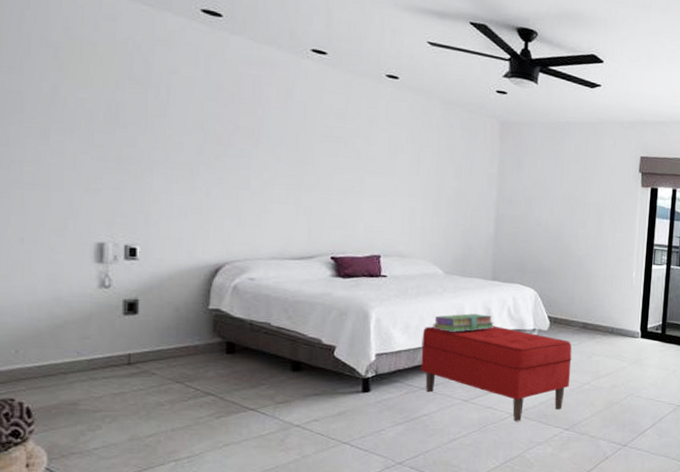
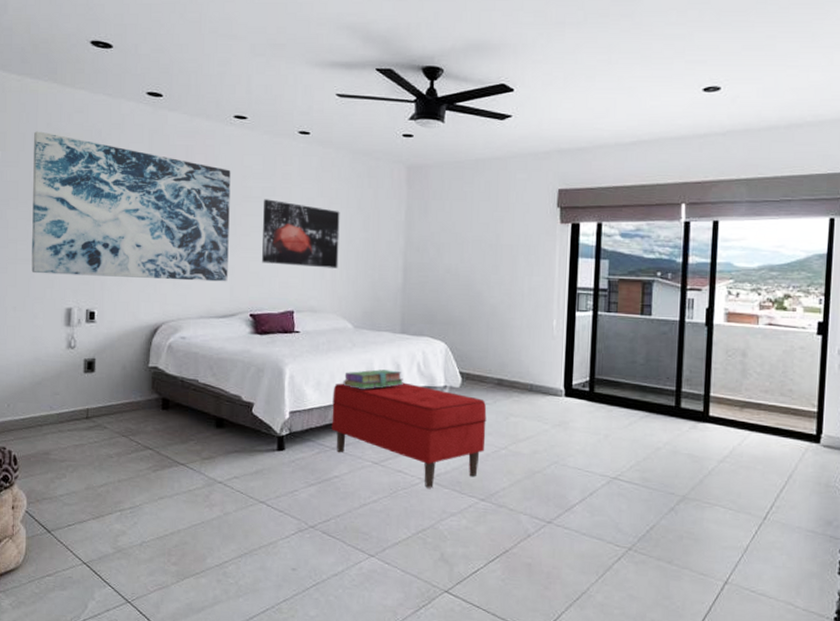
wall art: none [44,34,308,223] -> present [31,131,231,282]
wall art: none [345,140,431,216] -> present [262,199,340,268]

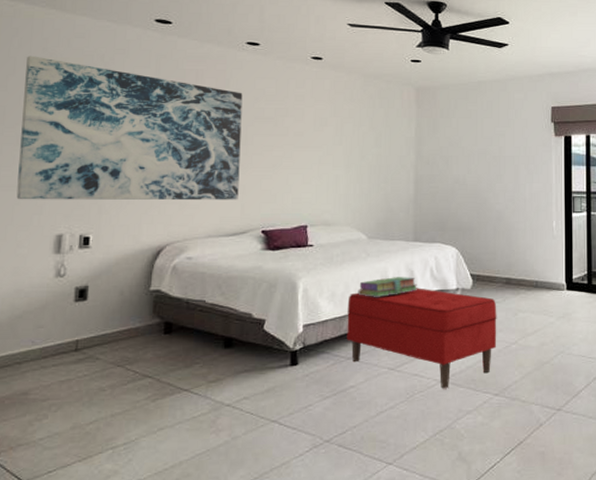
wall art: present [262,199,340,268] -> none [275,119,353,183]

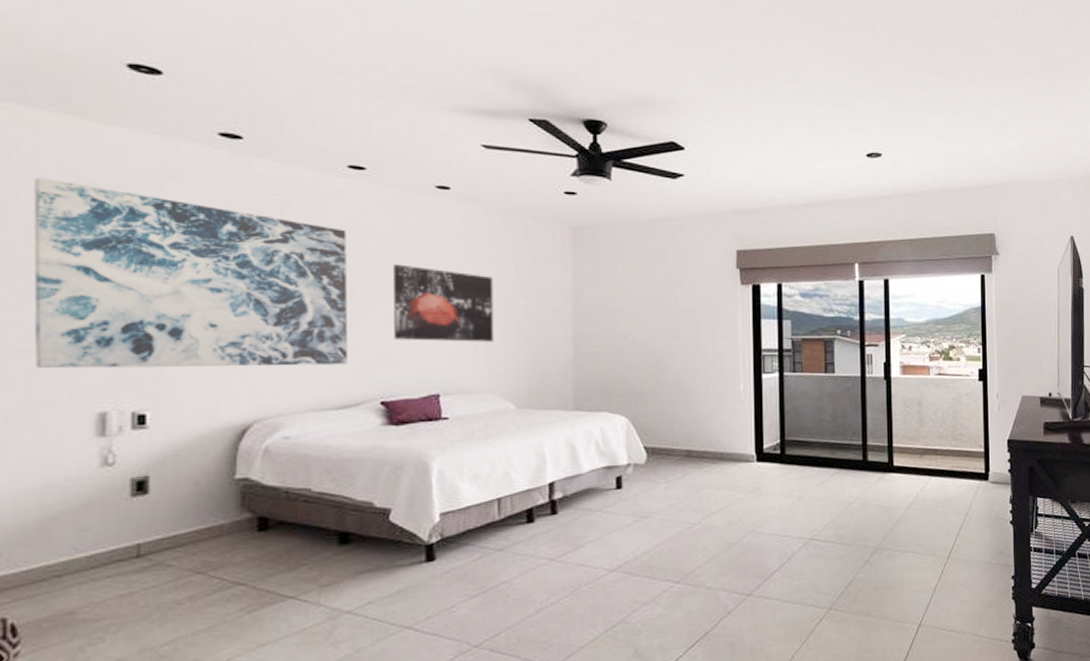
wall art: none [275,119,353,183] -> present [394,264,494,342]
bench: present [347,288,497,389] -> none [495,464,677,579]
stack of books: present [358,277,417,297] -> none [507,452,580,478]

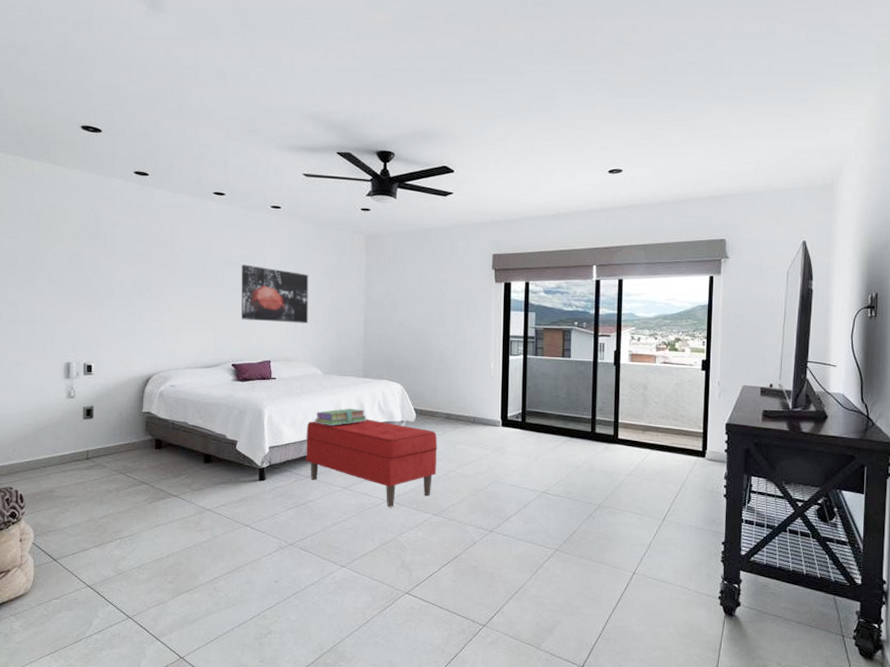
wall art: present [35,177,348,369] -> none [31,206,212,337]
bench: none [495,464,677,579] -> present [306,419,438,507]
stack of books: none [507,452,580,478] -> present [315,409,367,426]

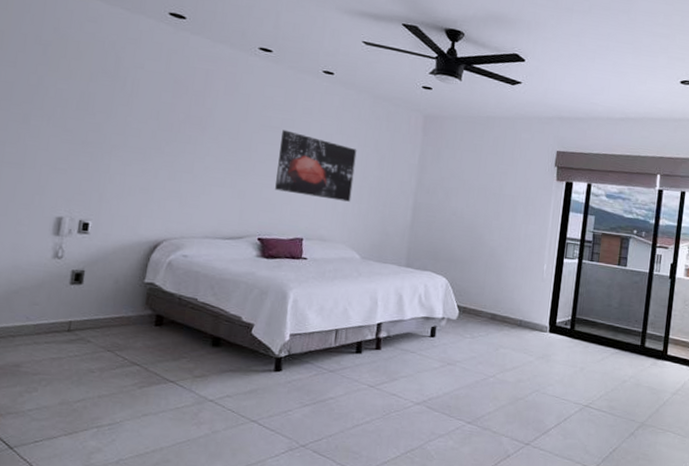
bench: present [306,419,438,507] -> none [331,309,480,411]
stack of books: present [315,409,367,426] -> none [346,298,405,317]

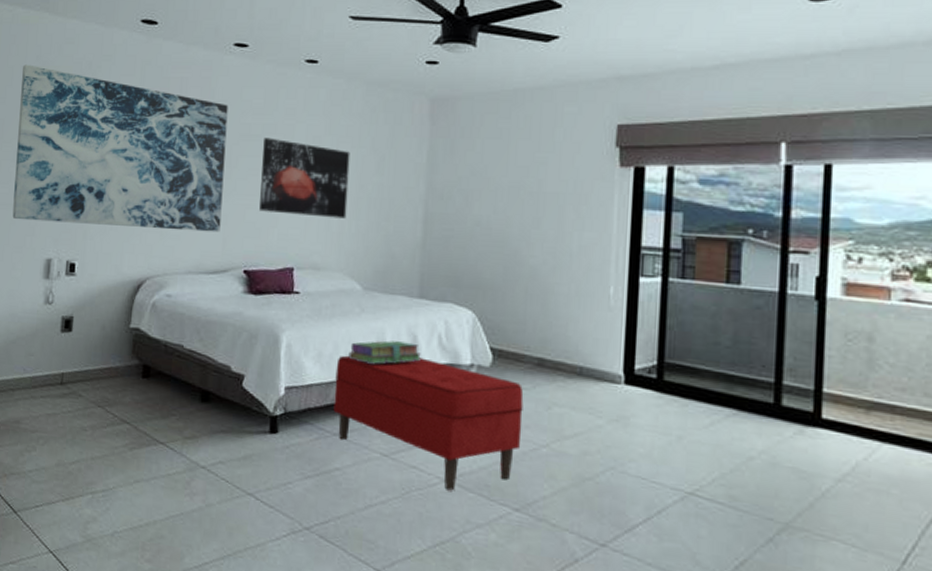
wall art: none [19,34,251,205] -> present [12,64,228,233]
bench: none [331,309,480,411] -> present [333,355,524,491]
stack of books: none [346,298,405,317] -> present [348,341,421,364]

